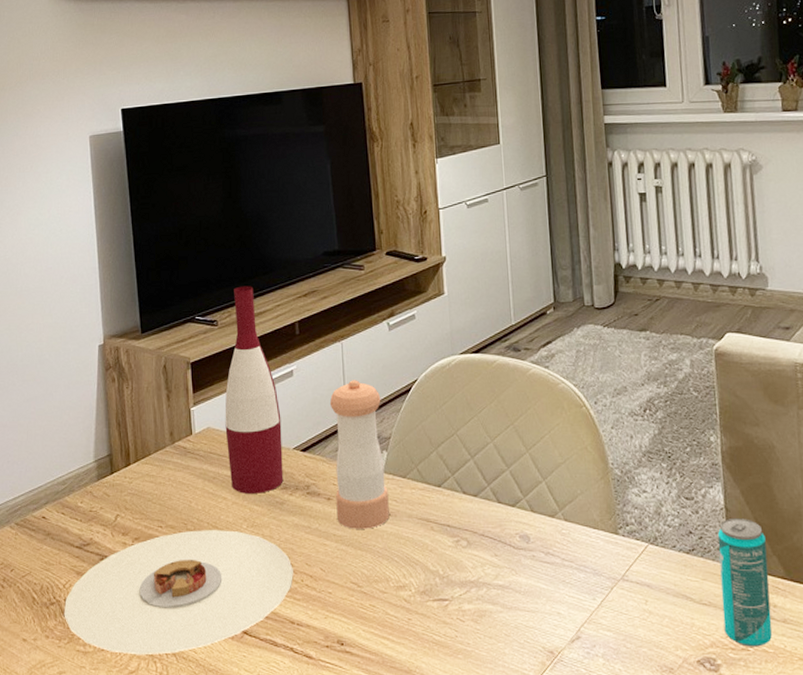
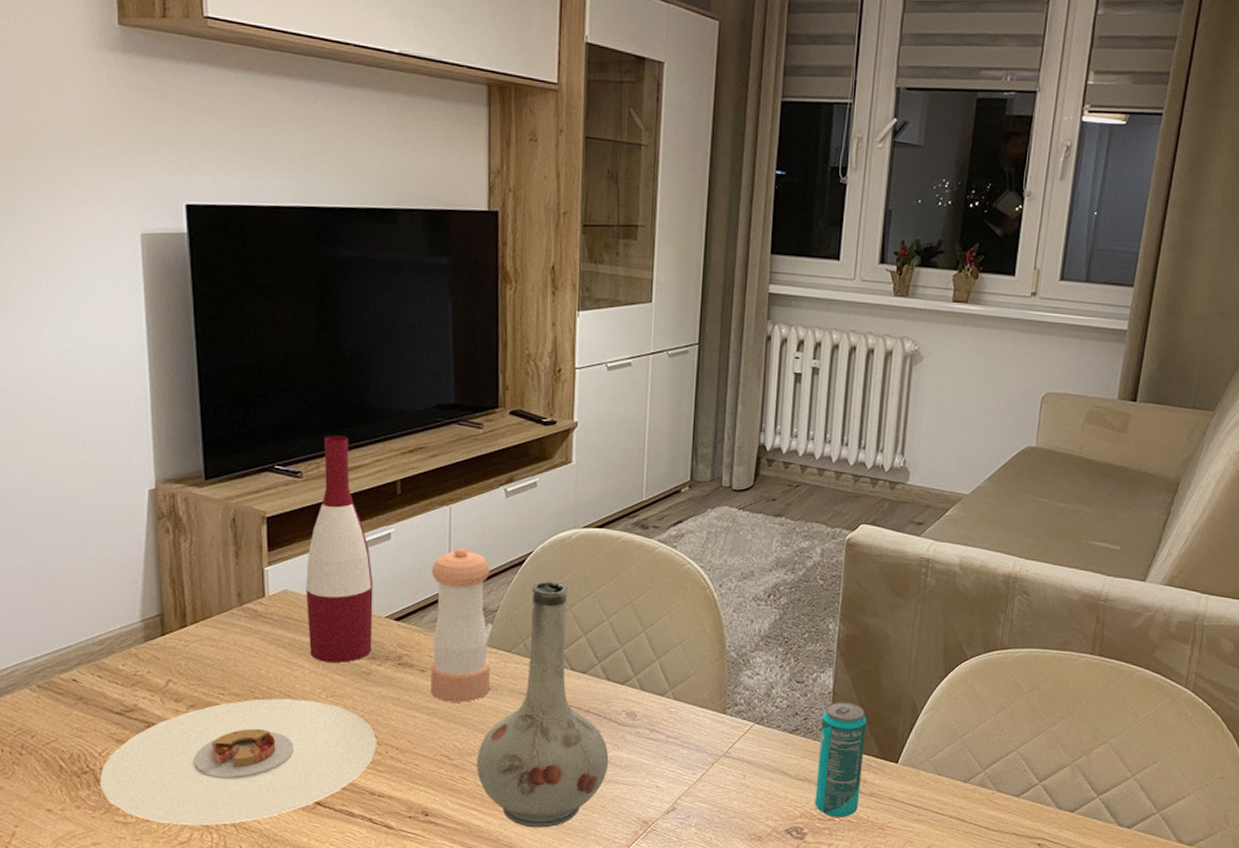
vase: none [384,407,509,658] -> present [477,581,609,828]

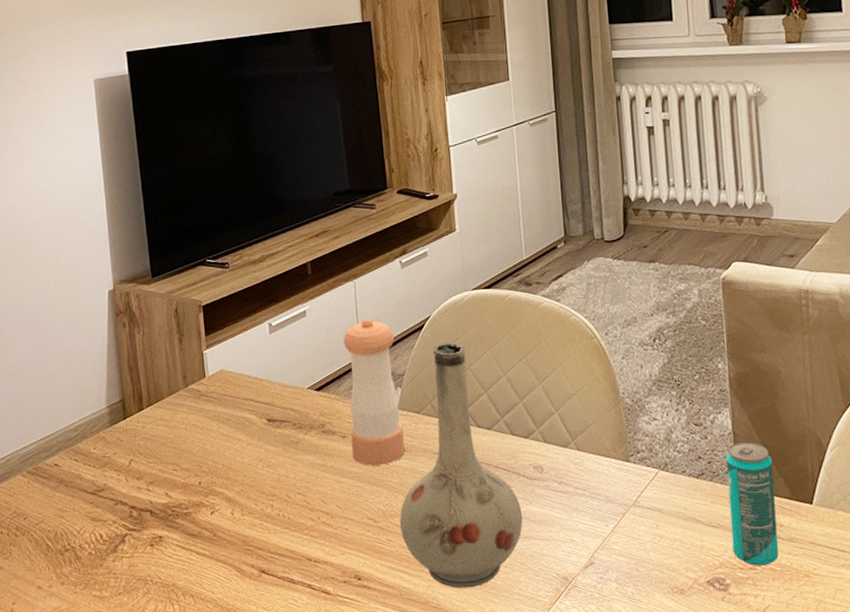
plate: present [99,698,377,826] -> none [79,471,310,598]
wine bottle: present [305,435,373,663] -> none [238,227,298,434]

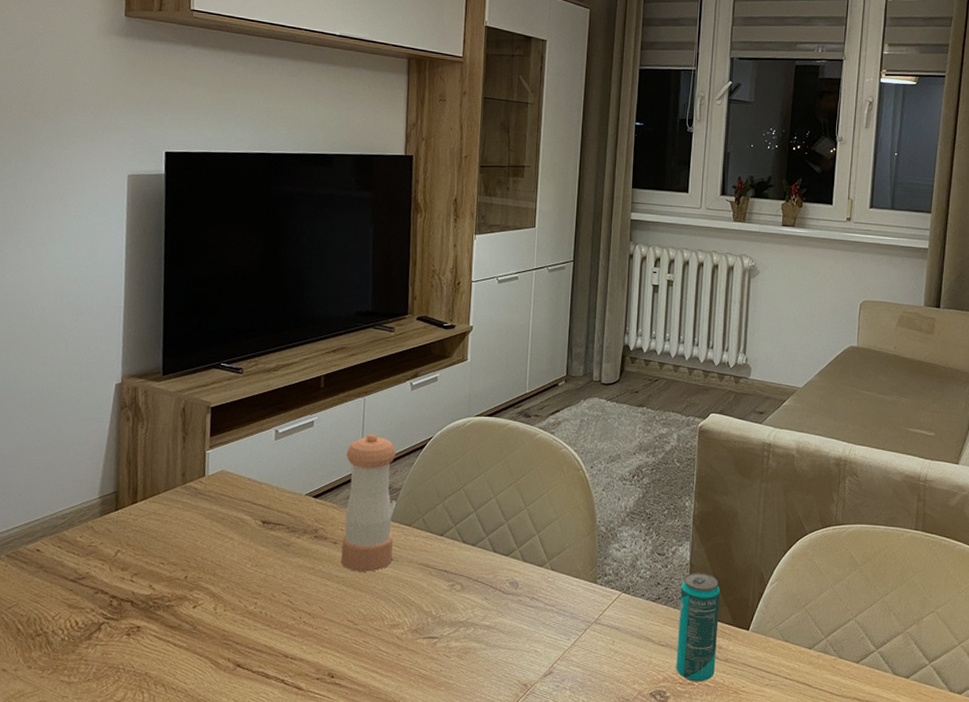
vase: present [400,342,523,588] -> none [378,463,494,690]

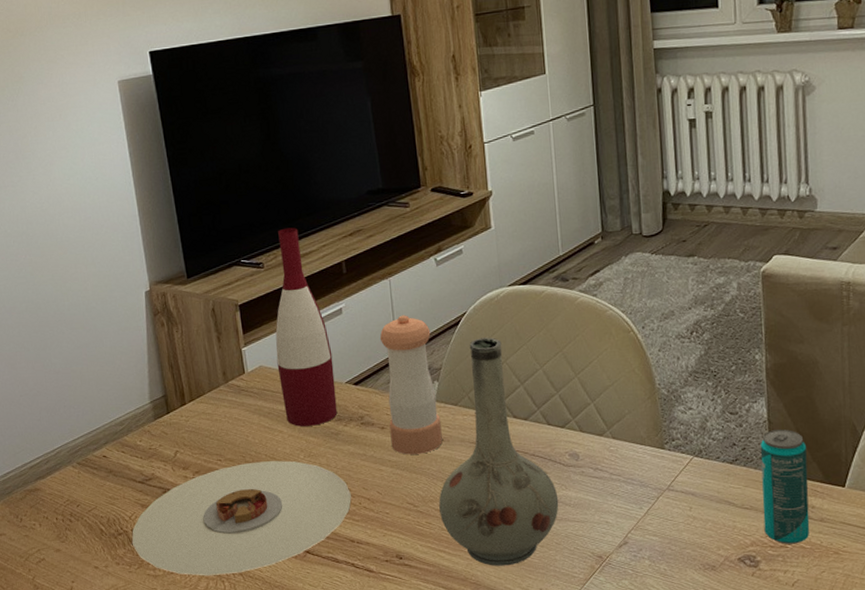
plate: none [50,567,293,686] -> present [132,460,351,576]
wine bottle: none [239,337,297,535] -> present [275,227,338,427]
vase: none [378,463,494,690] -> present [439,337,559,566]

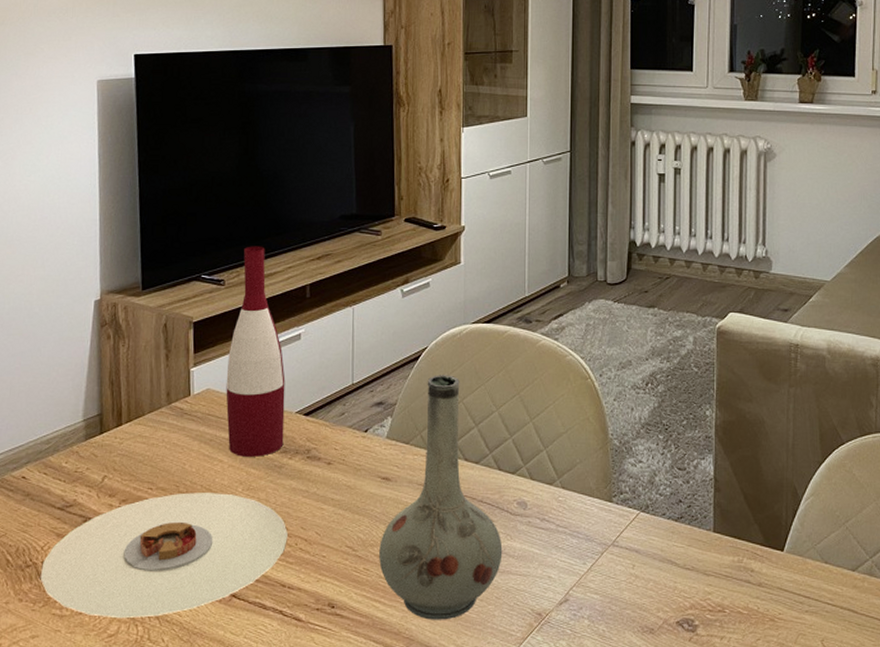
pepper shaker: present [379,315,443,455] -> none [336,345,390,494]
beverage can: present [760,429,810,544] -> none [704,488,749,609]

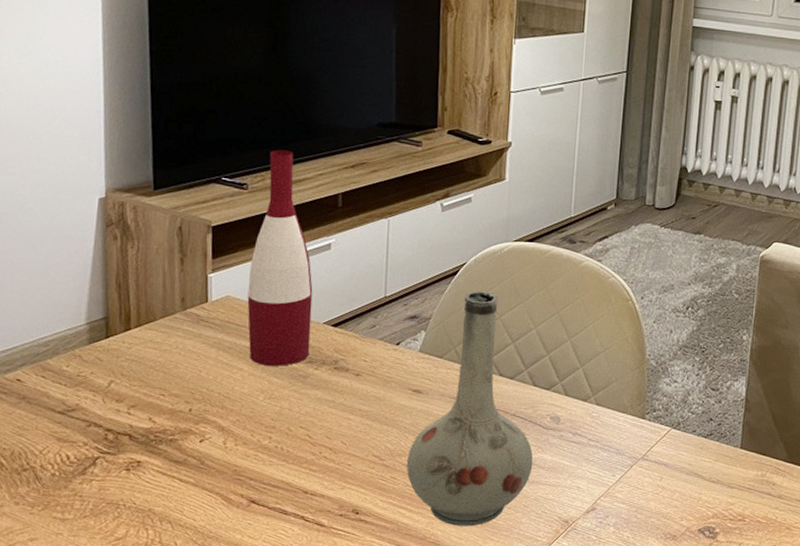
plate: present [40,492,288,619] -> none [38,400,312,523]

